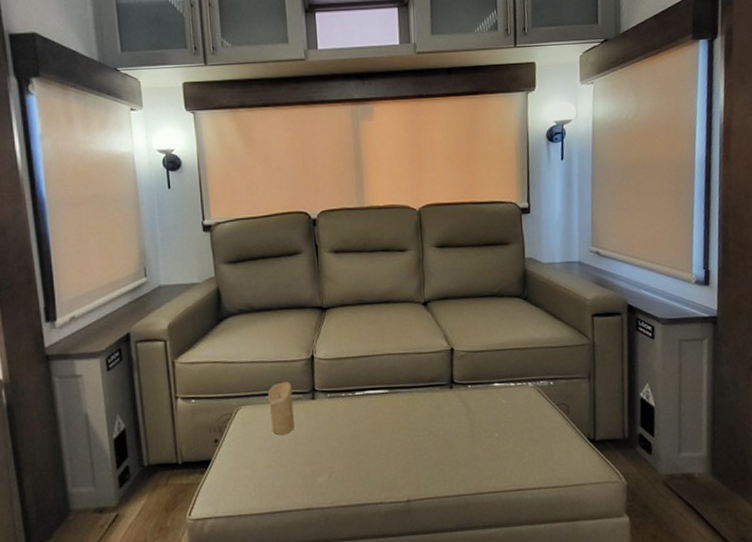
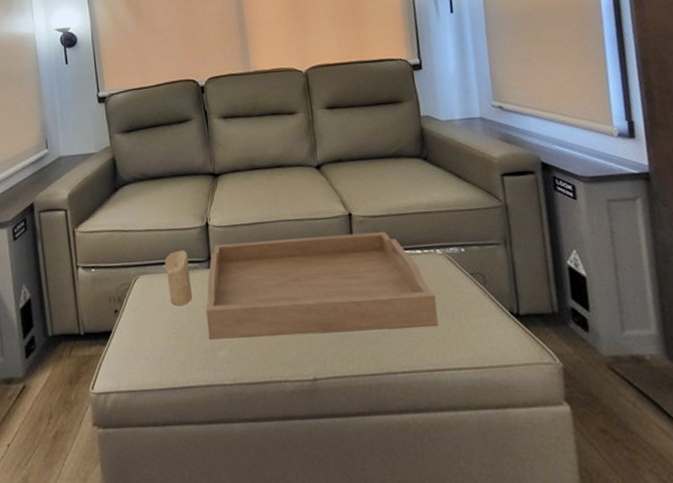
serving tray: none [307,365,525,467] -> present [205,231,439,340]

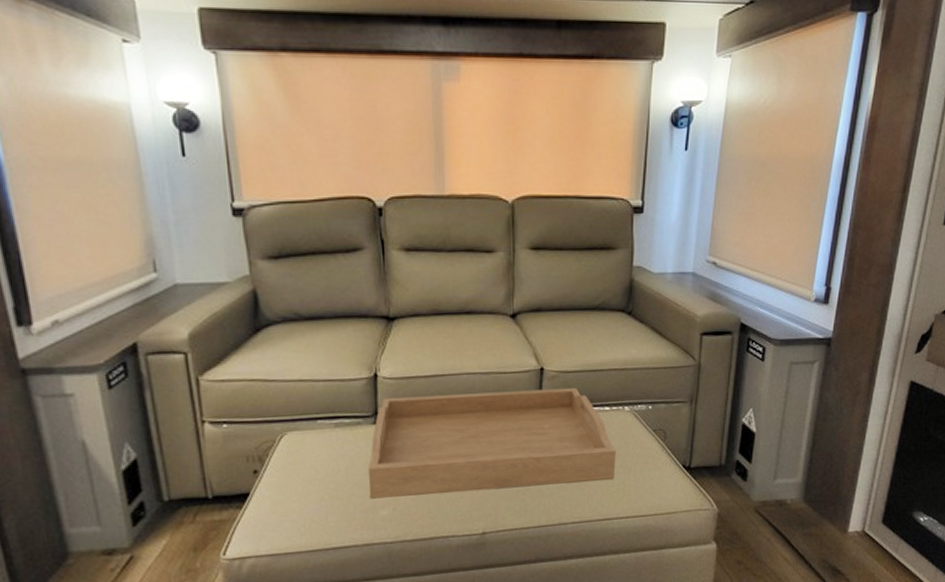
candle: present [164,250,192,306] -> none [319,403,352,465]

